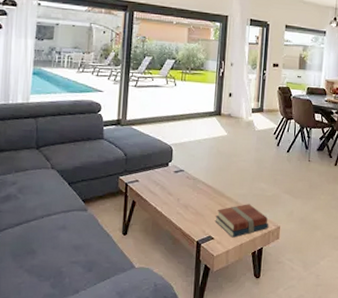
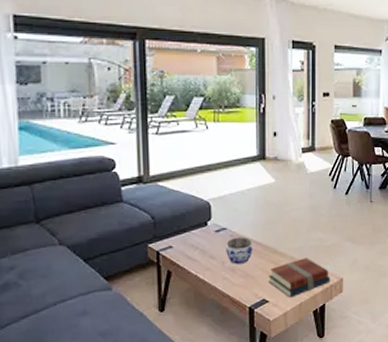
jar: none [181,179,204,202] -> present [226,237,253,264]

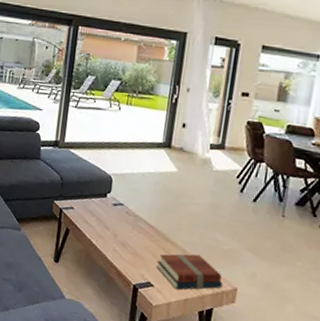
jar: present [226,237,253,264] -> none [119,215,146,242]

